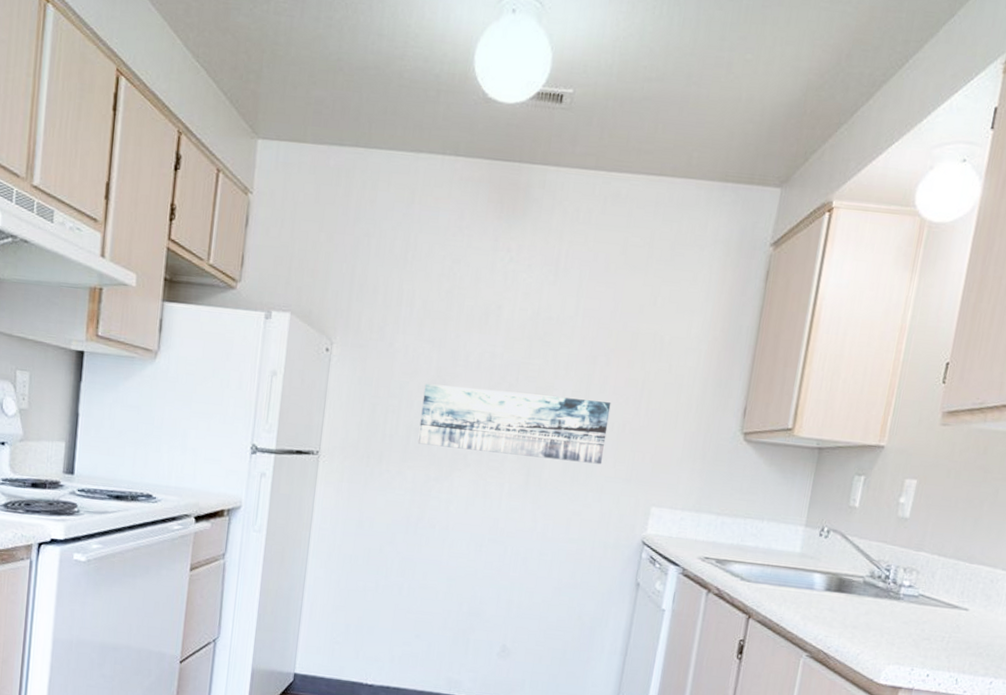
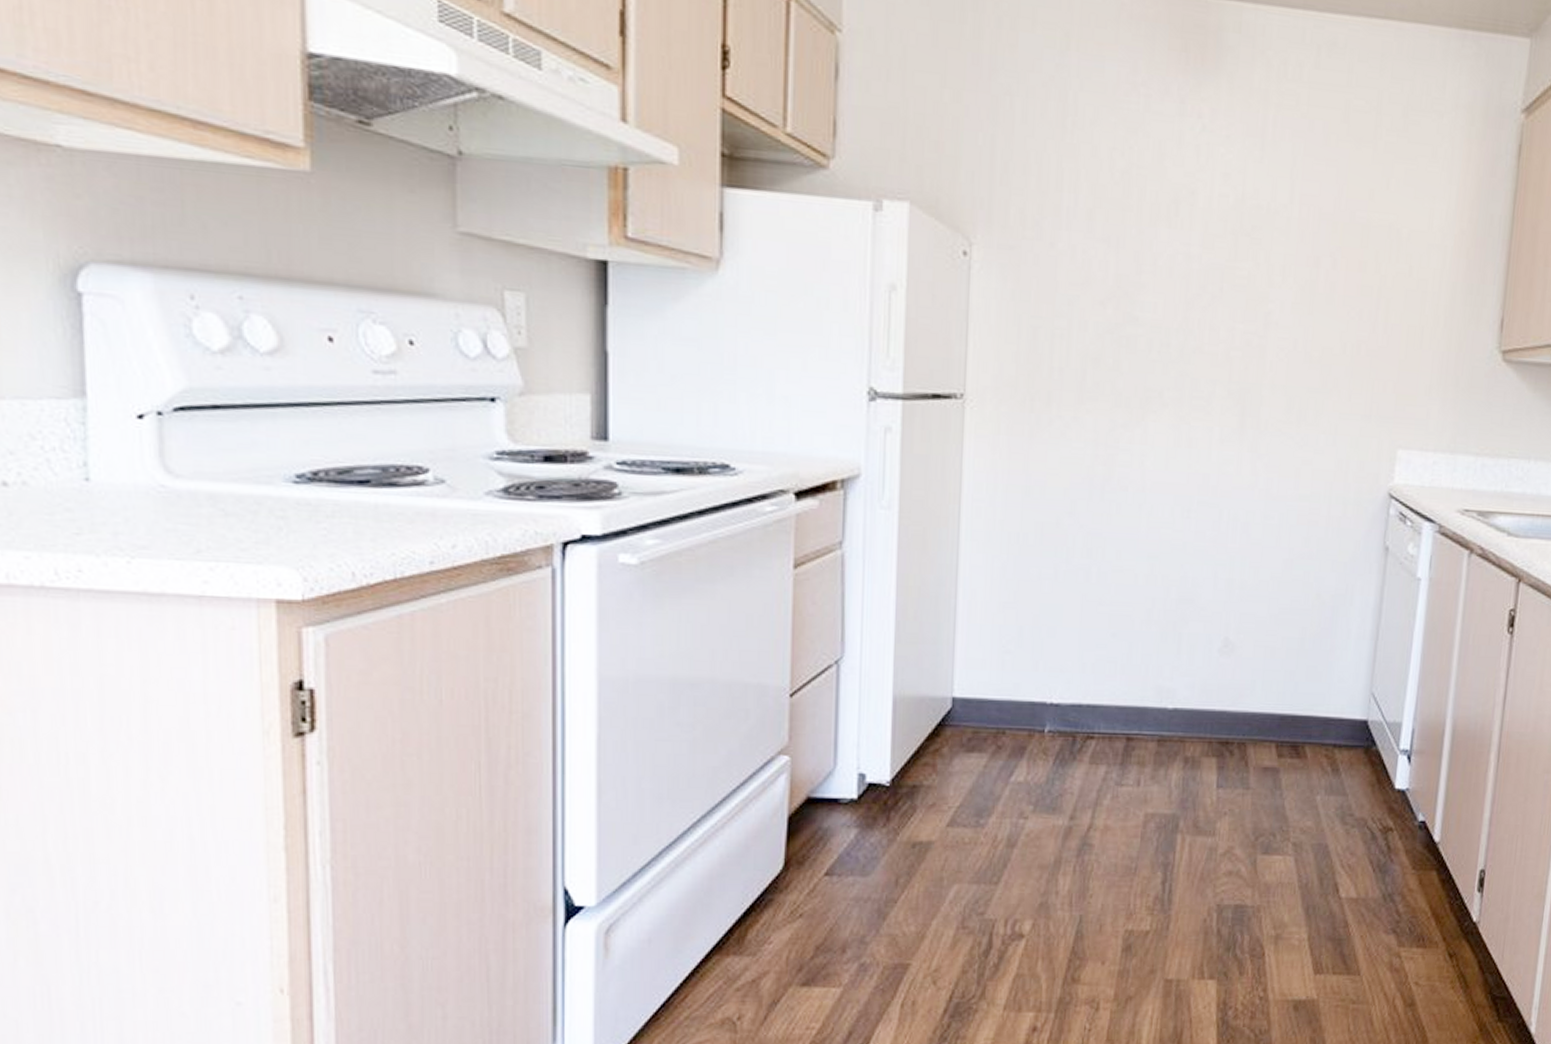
wall art: present [417,383,611,464] -> none [1097,297,1341,398]

